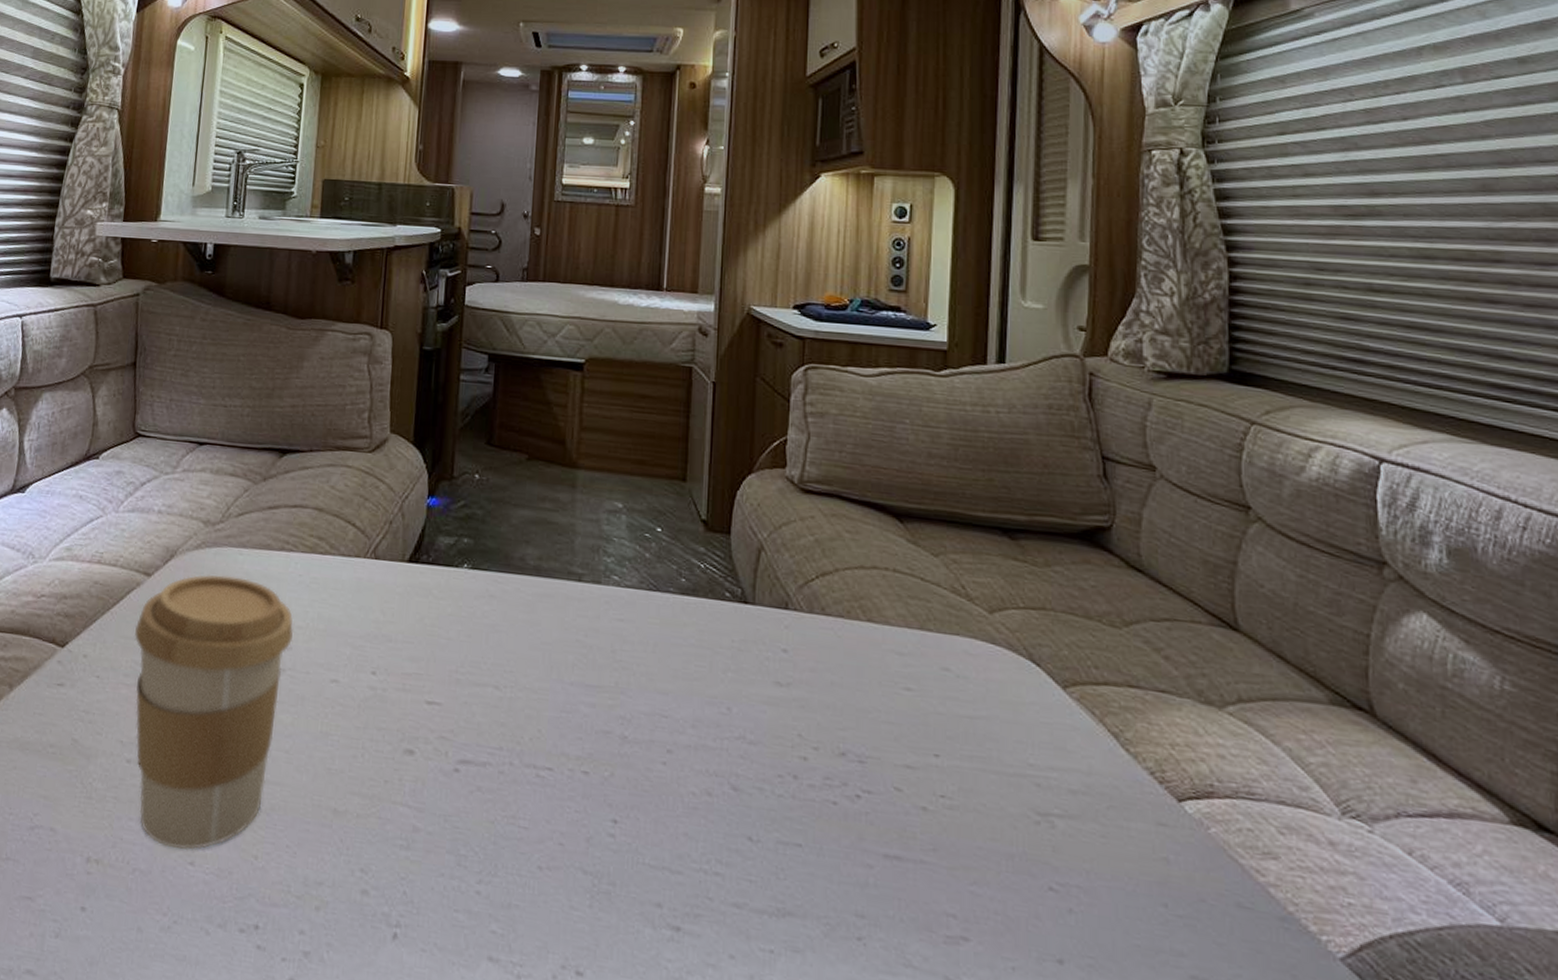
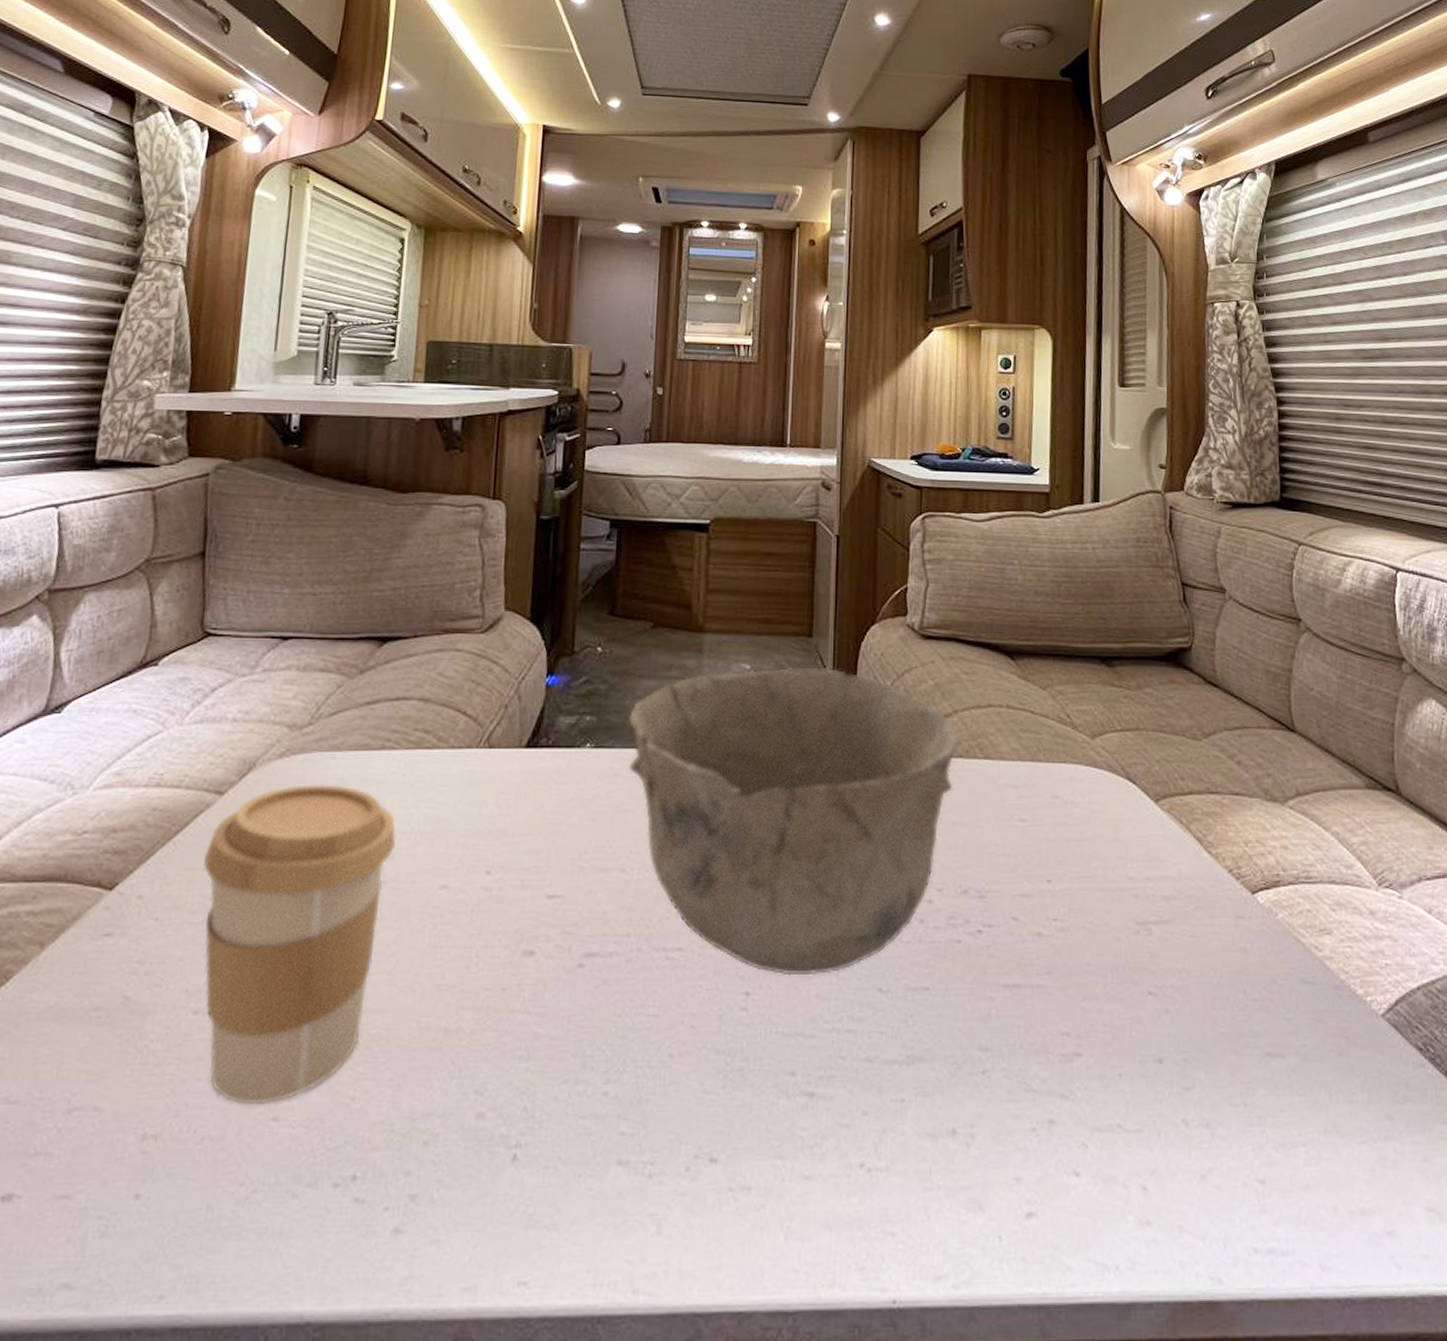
bowl: none [504,508,840,815] -> present [629,666,959,976]

